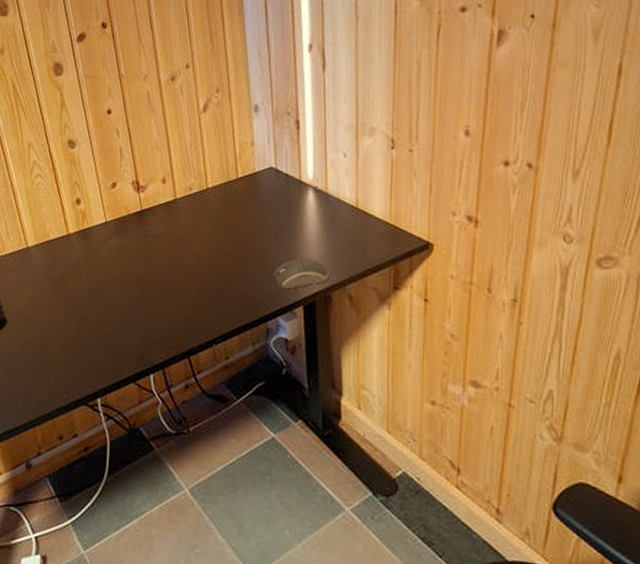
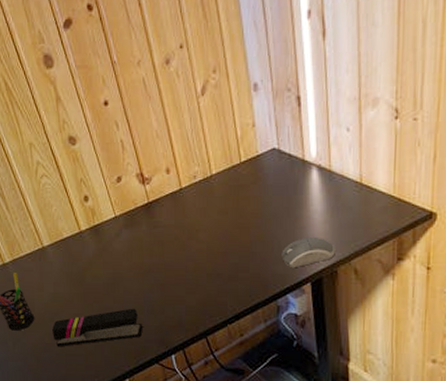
stapler: none [24,319,122,356] -> present [52,308,143,347]

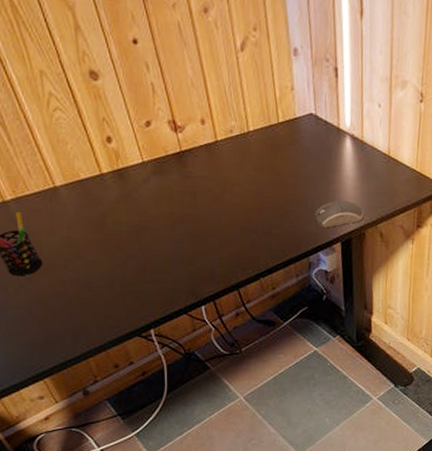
stapler: present [52,308,143,347] -> none [65,257,171,295]

